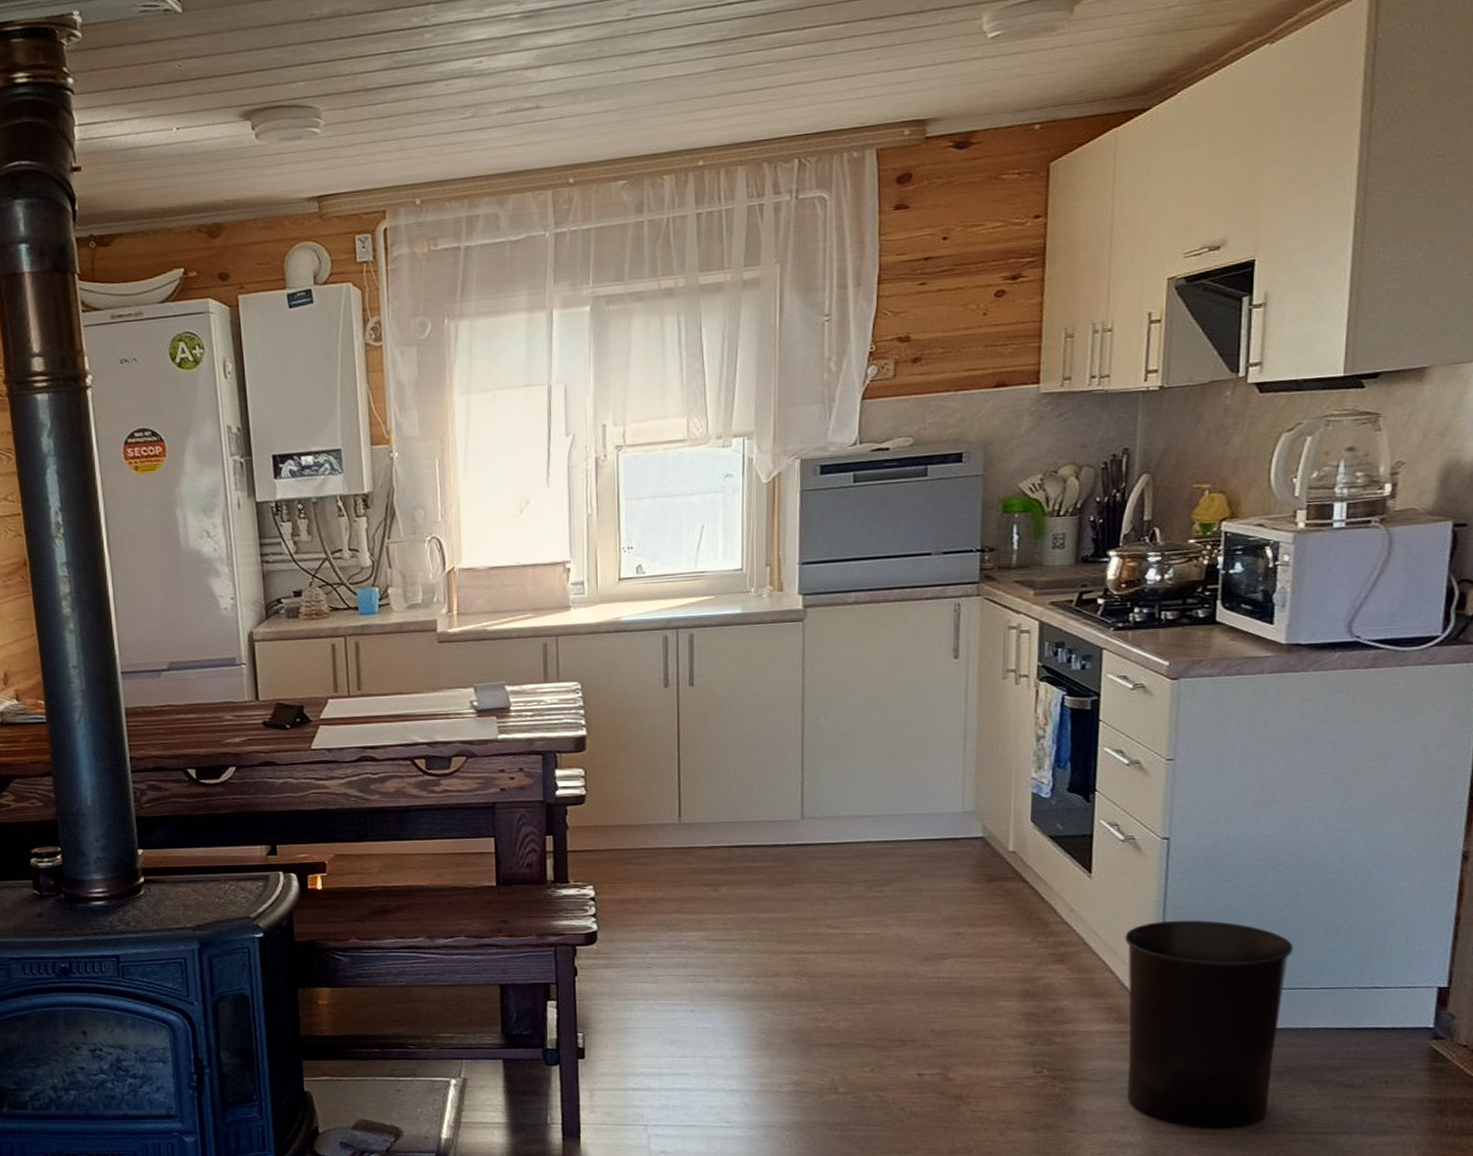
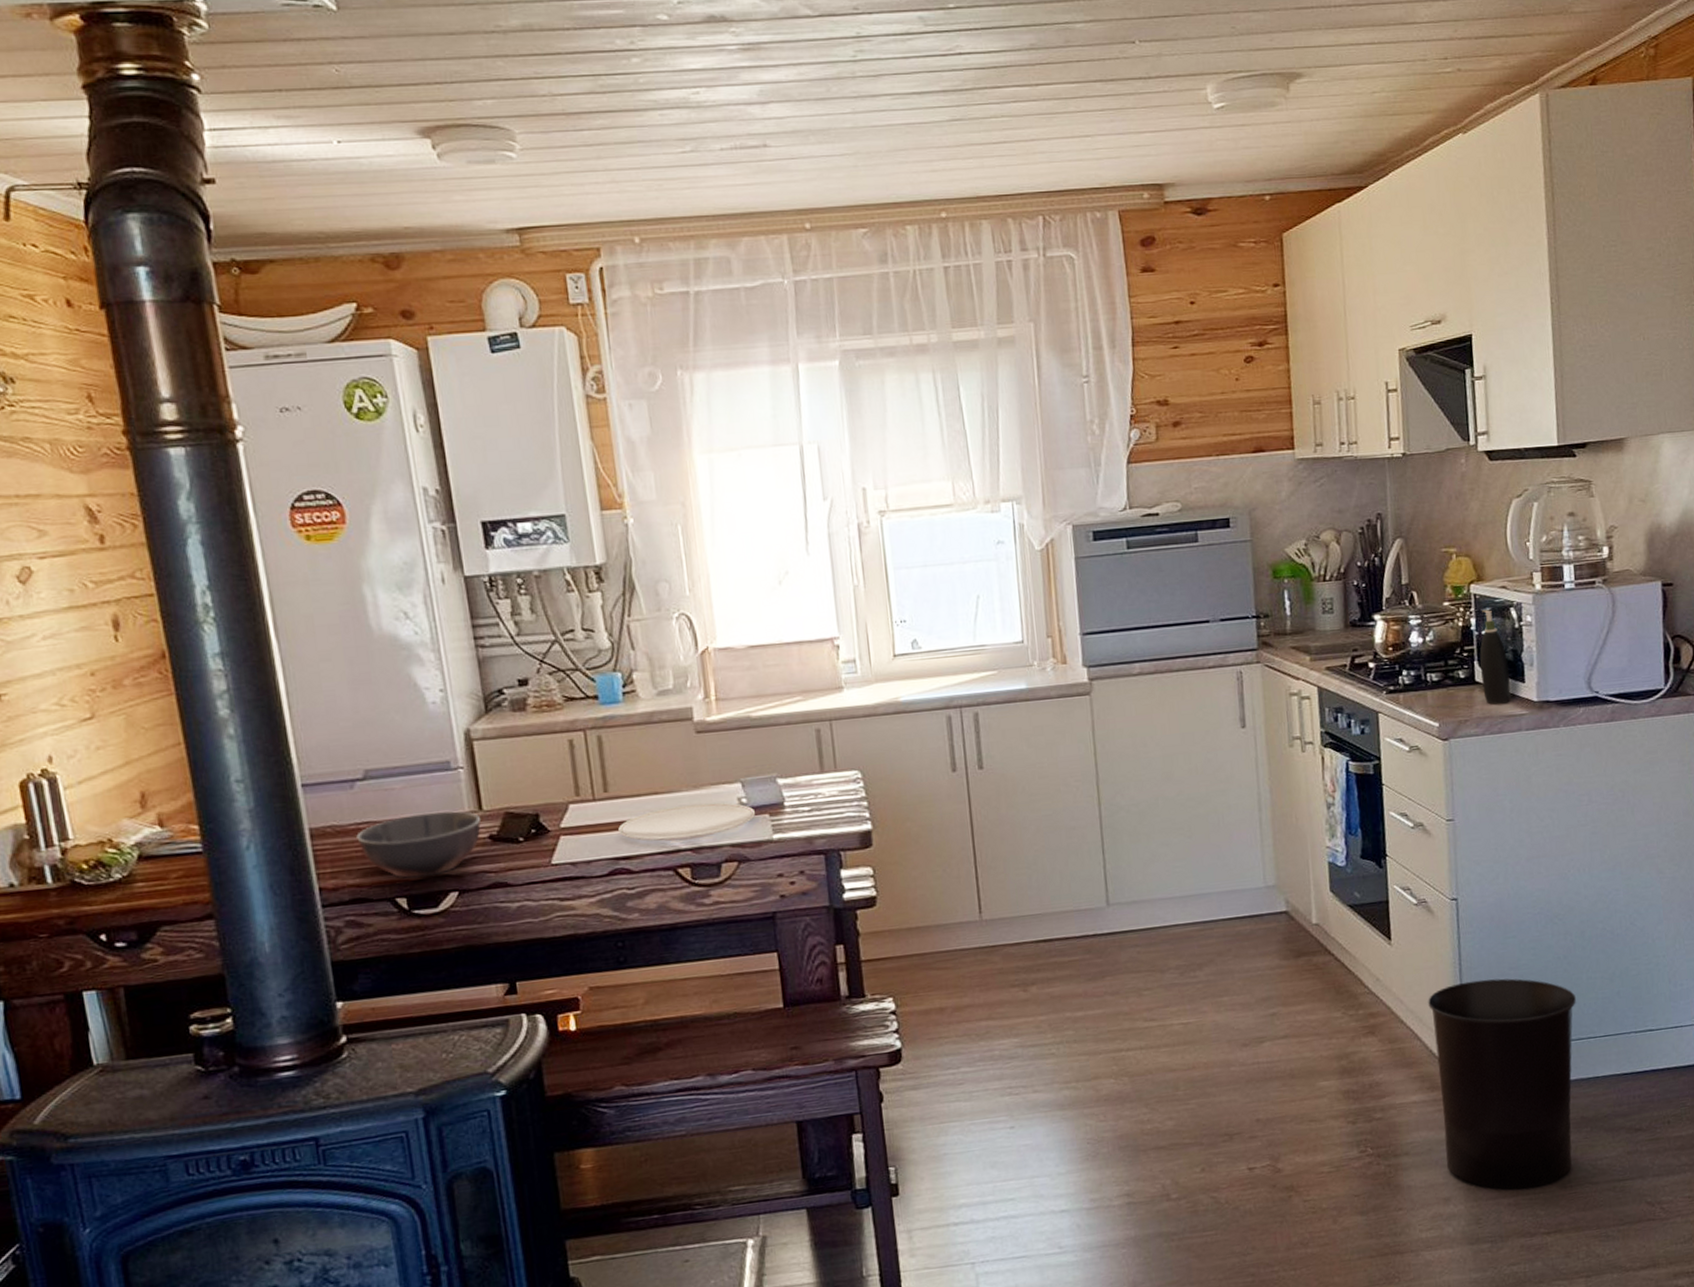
bowl: none [160,700,257,754] -> present [356,811,482,879]
plate: none [367,704,485,736] -> present [618,802,756,842]
soap dispenser: none [1223,548,1256,646] -> present [1479,610,1511,705]

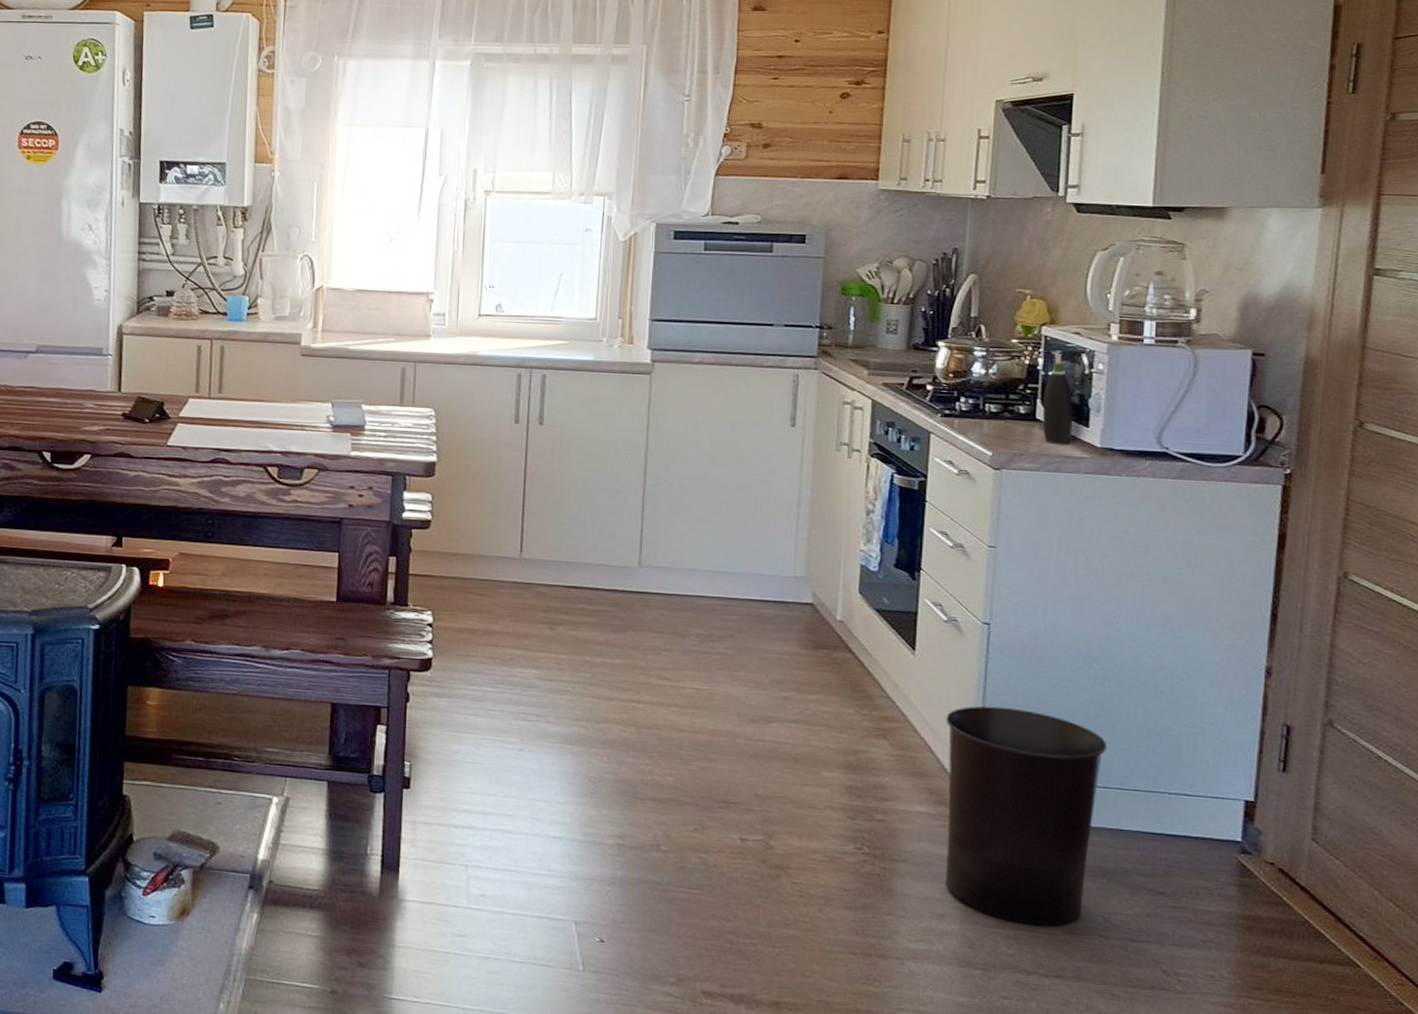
bowl: present [356,811,482,879] -> none [22,387,119,439]
plate: present [618,802,756,842] -> none [225,414,340,445]

